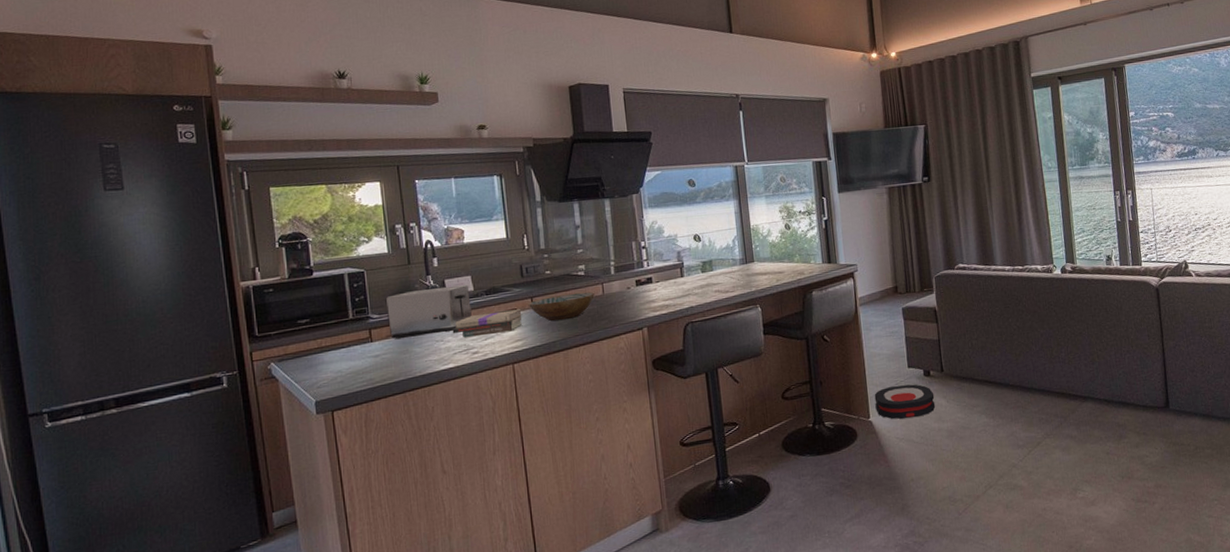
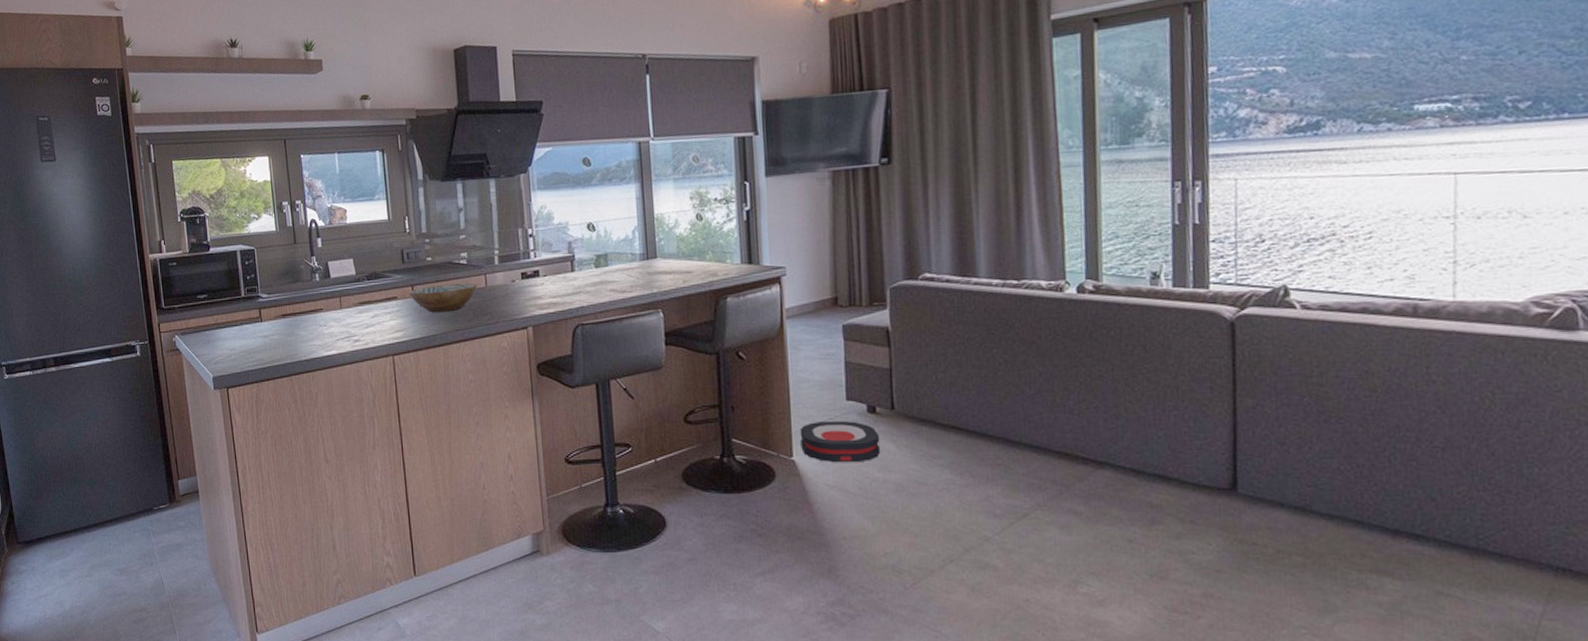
toaster: present [385,284,472,339] -> none [273,267,354,321]
books: present [452,309,522,338] -> none [335,297,403,324]

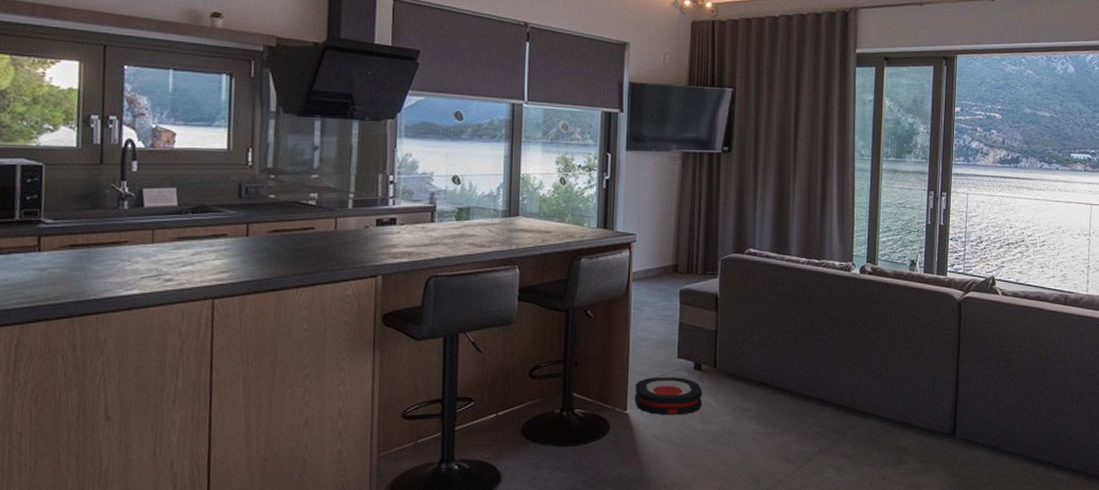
bowl: present [409,283,477,313] -> none [243,224,325,255]

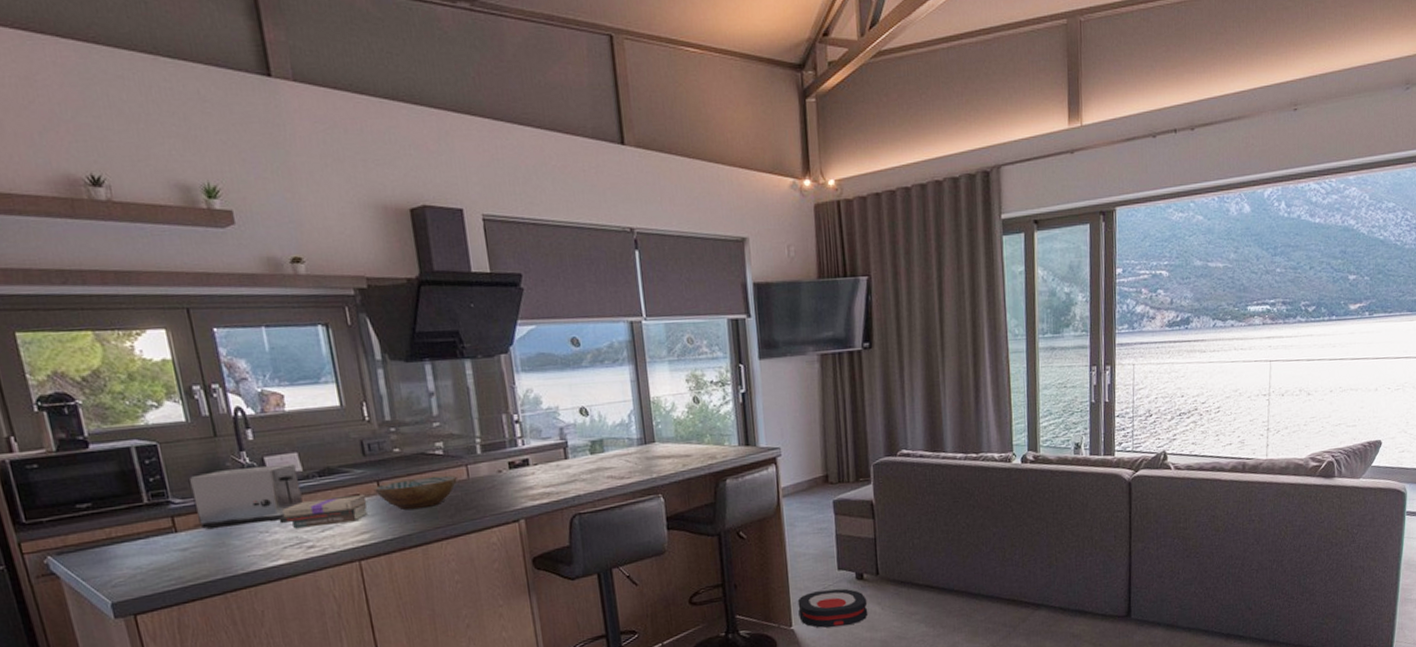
toaster: none [63,196,172,253] -> present [188,463,303,530]
books: none [143,234,233,261] -> present [279,495,368,529]
bowl: none [243,224,325,255] -> present [375,475,457,511]

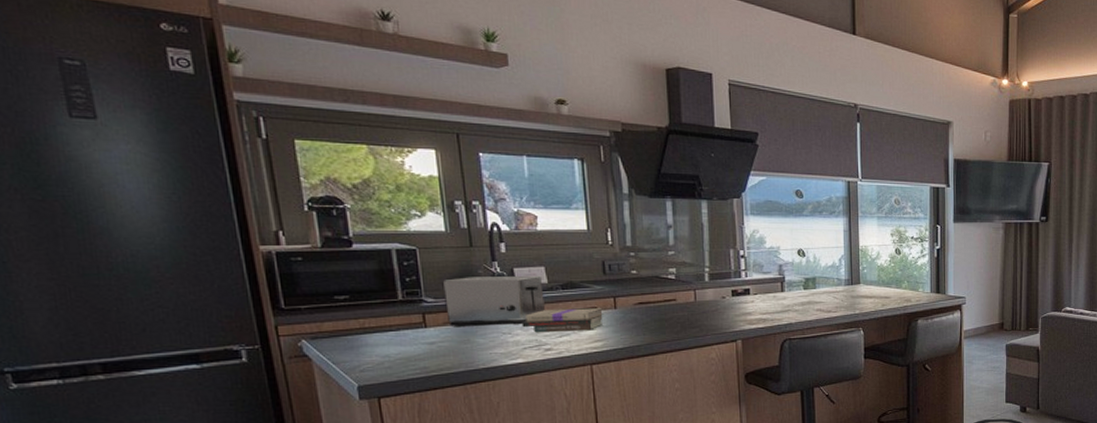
bowl: present [375,475,457,511] -> none [611,297,685,325]

